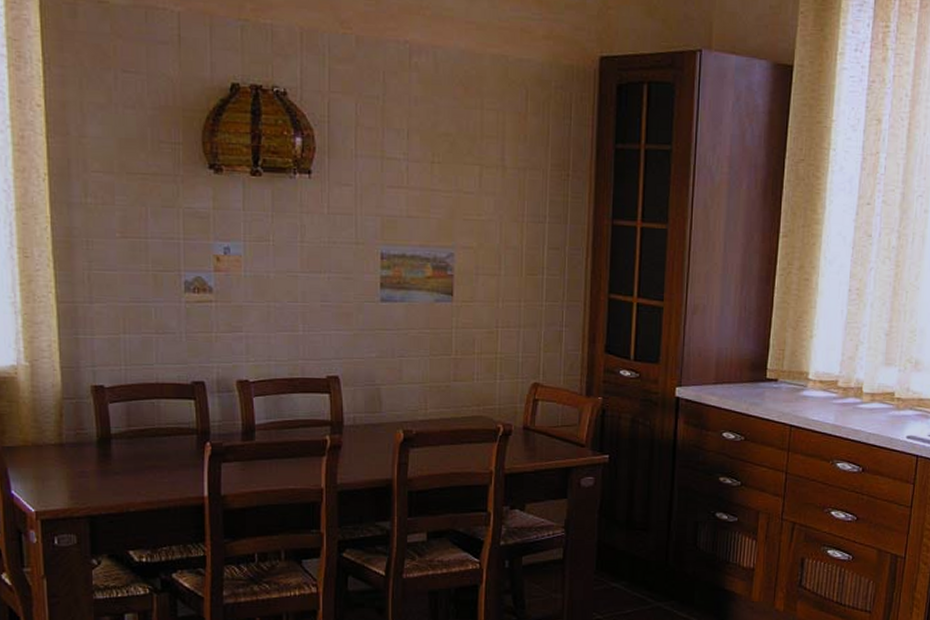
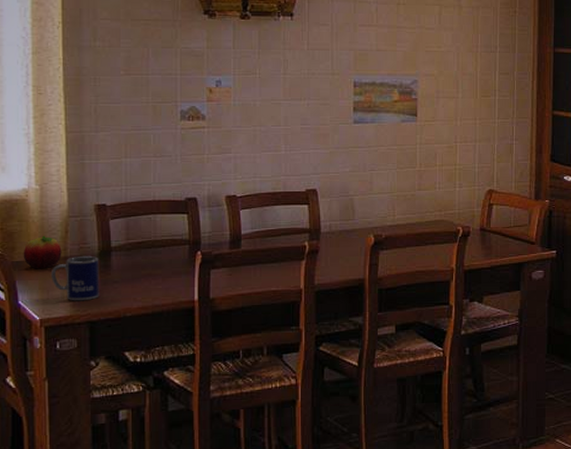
fruit: none [14,418,57,456] -> present [23,235,62,269]
mug: none [46,442,99,493] -> present [52,255,99,301]

